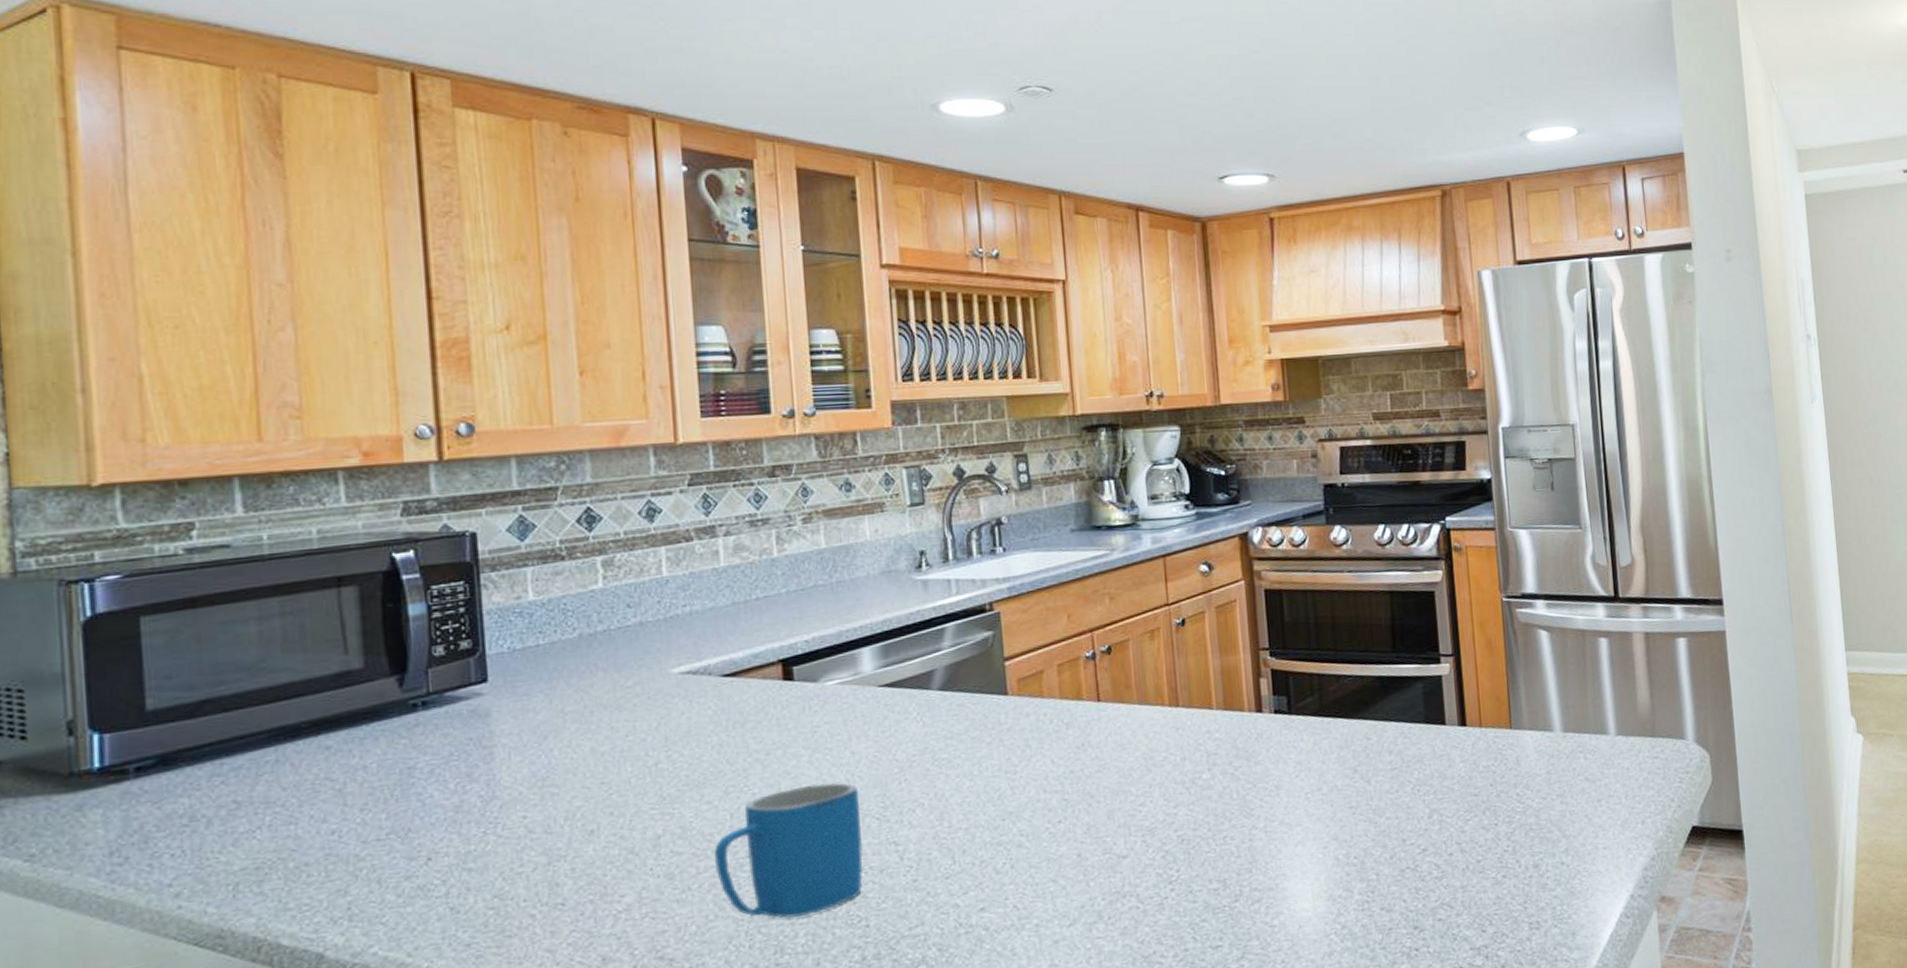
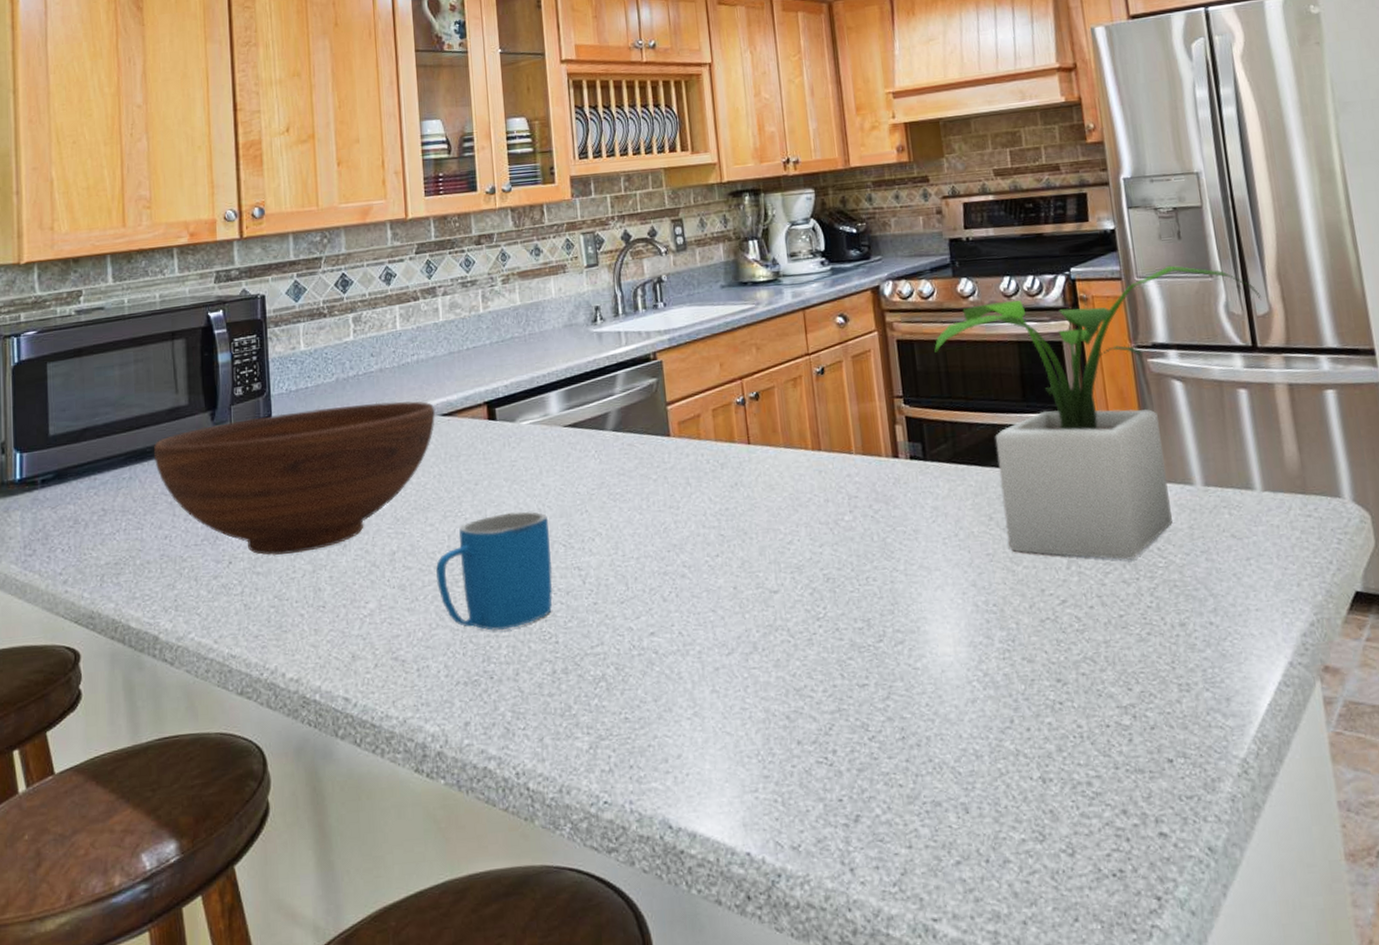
fruit bowl: none [311,659,715,848] -> present [153,400,436,556]
potted plant: none [1304,516,1625,807] -> present [934,265,1261,560]

